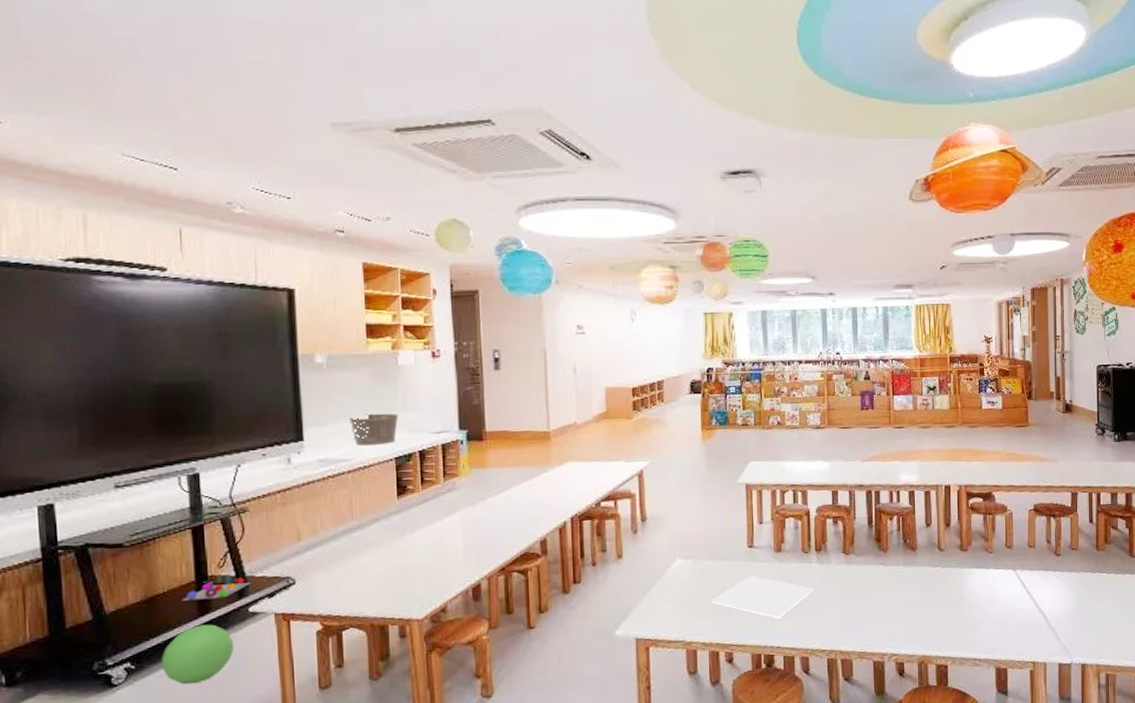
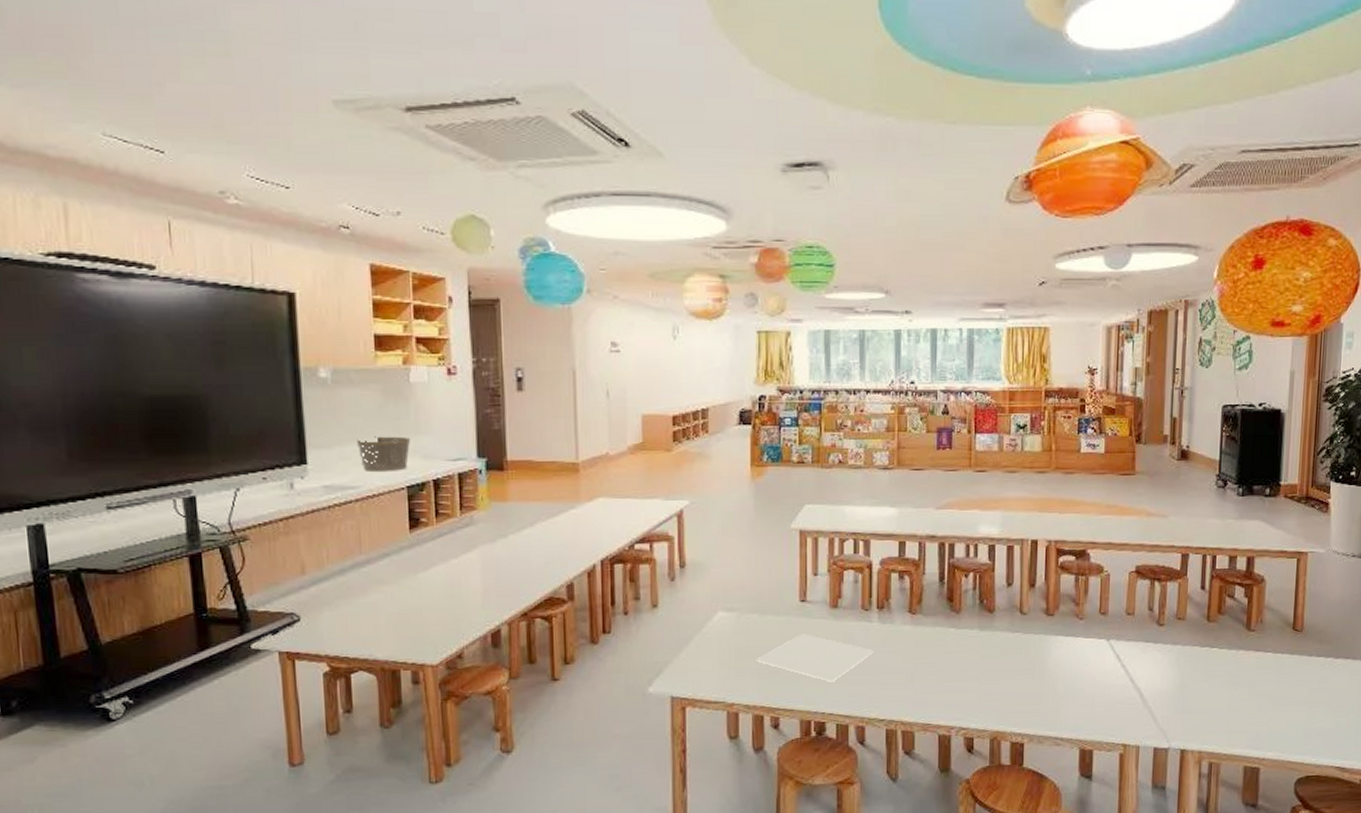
ball: present [161,624,234,685] -> none [160,660,236,723]
toy blocks: present [183,573,252,601] -> none [181,606,254,634]

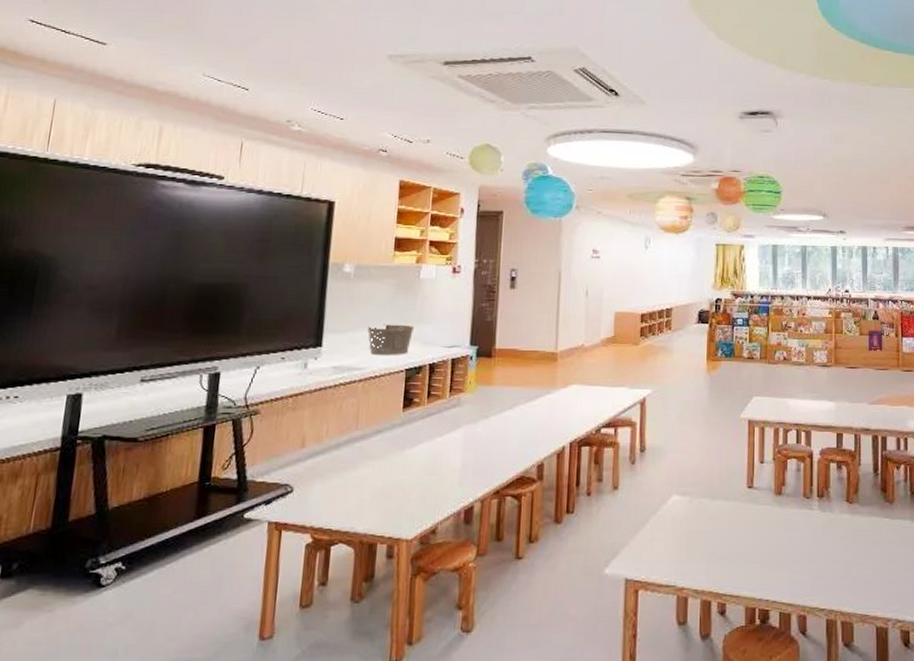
paper sheet: present [756,633,874,681] -> none [706,519,815,567]

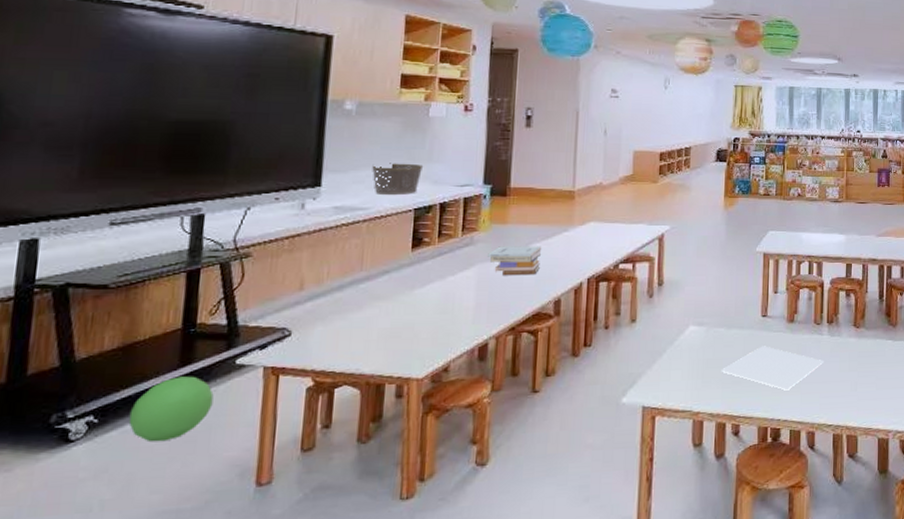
ball: none [151,528,224,591] -> present [128,376,214,443]
books: none [472,408,525,438] -> present [486,246,541,276]
paper sheet: none [706,519,815,567] -> present [721,346,824,389]

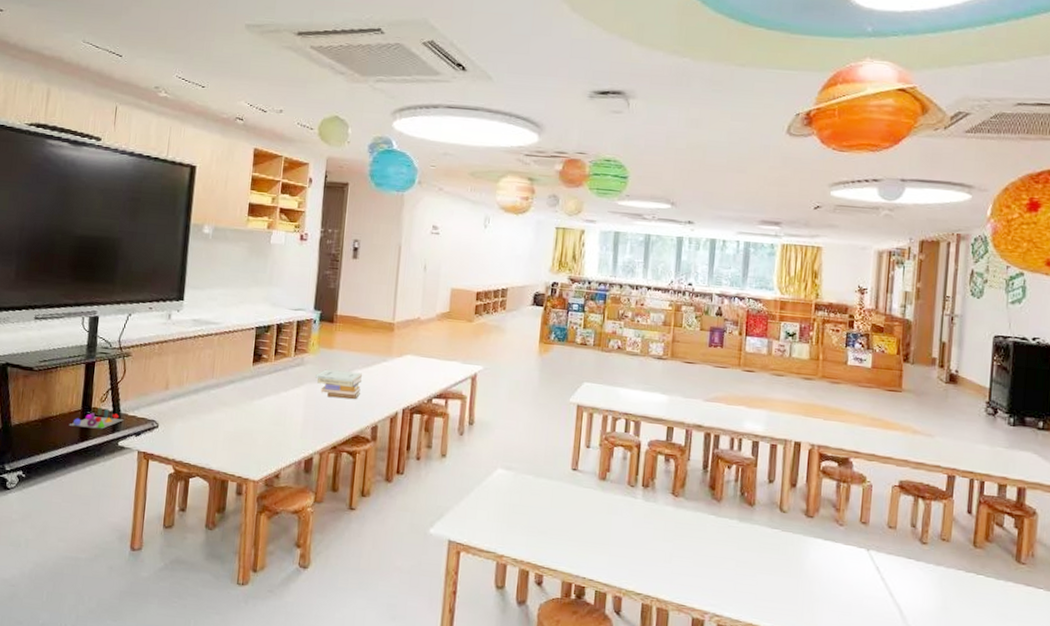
ball: present [128,376,214,443] -> none [45,449,102,501]
toy blocks: none [165,321,244,350] -> present [70,407,124,430]
basket: present [372,163,424,196] -> none [224,284,265,314]
paper sheet: present [721,346,824,389] -> none [527,499,636,549]

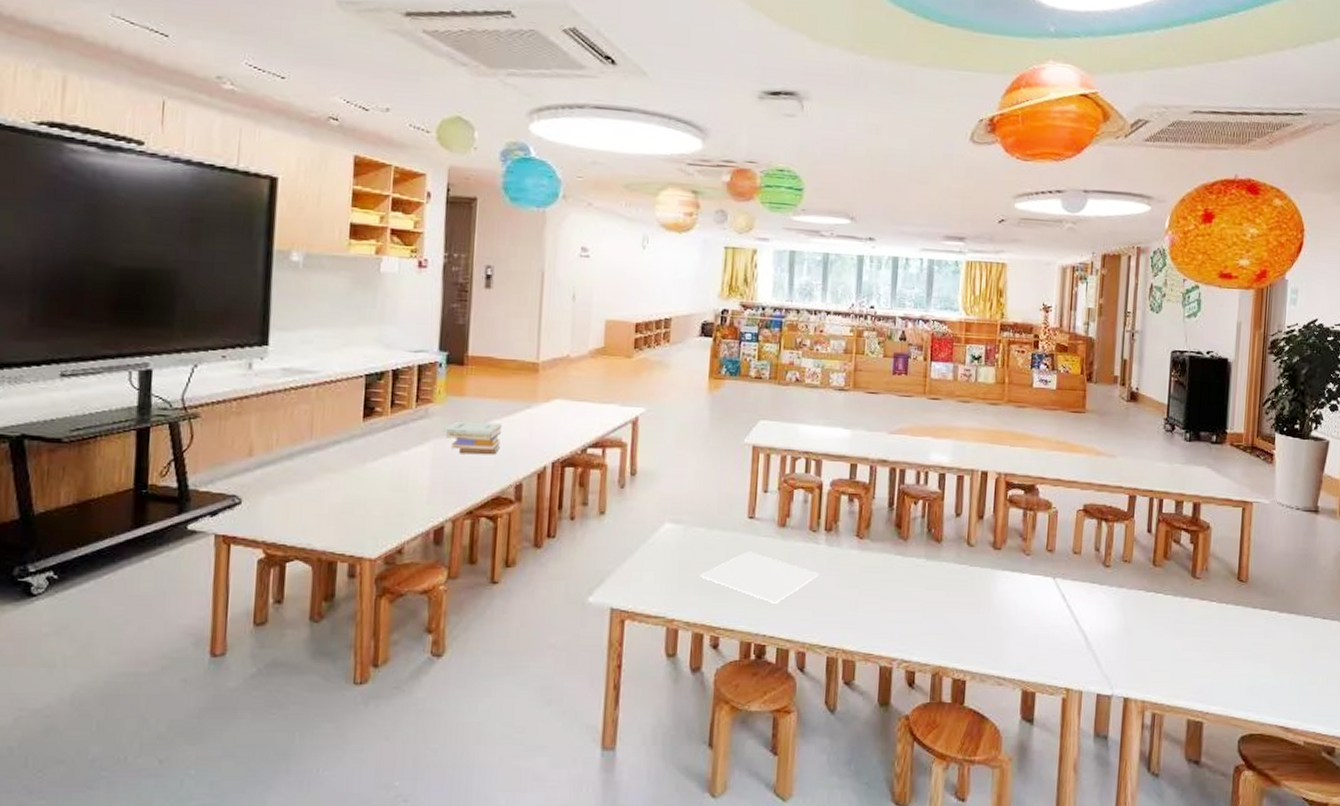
toy blocks: present [70,407,124,430] -> none [118,483,194,511]
paper sheet: none [527,499,636,549] -> present [700,551,819,602]

